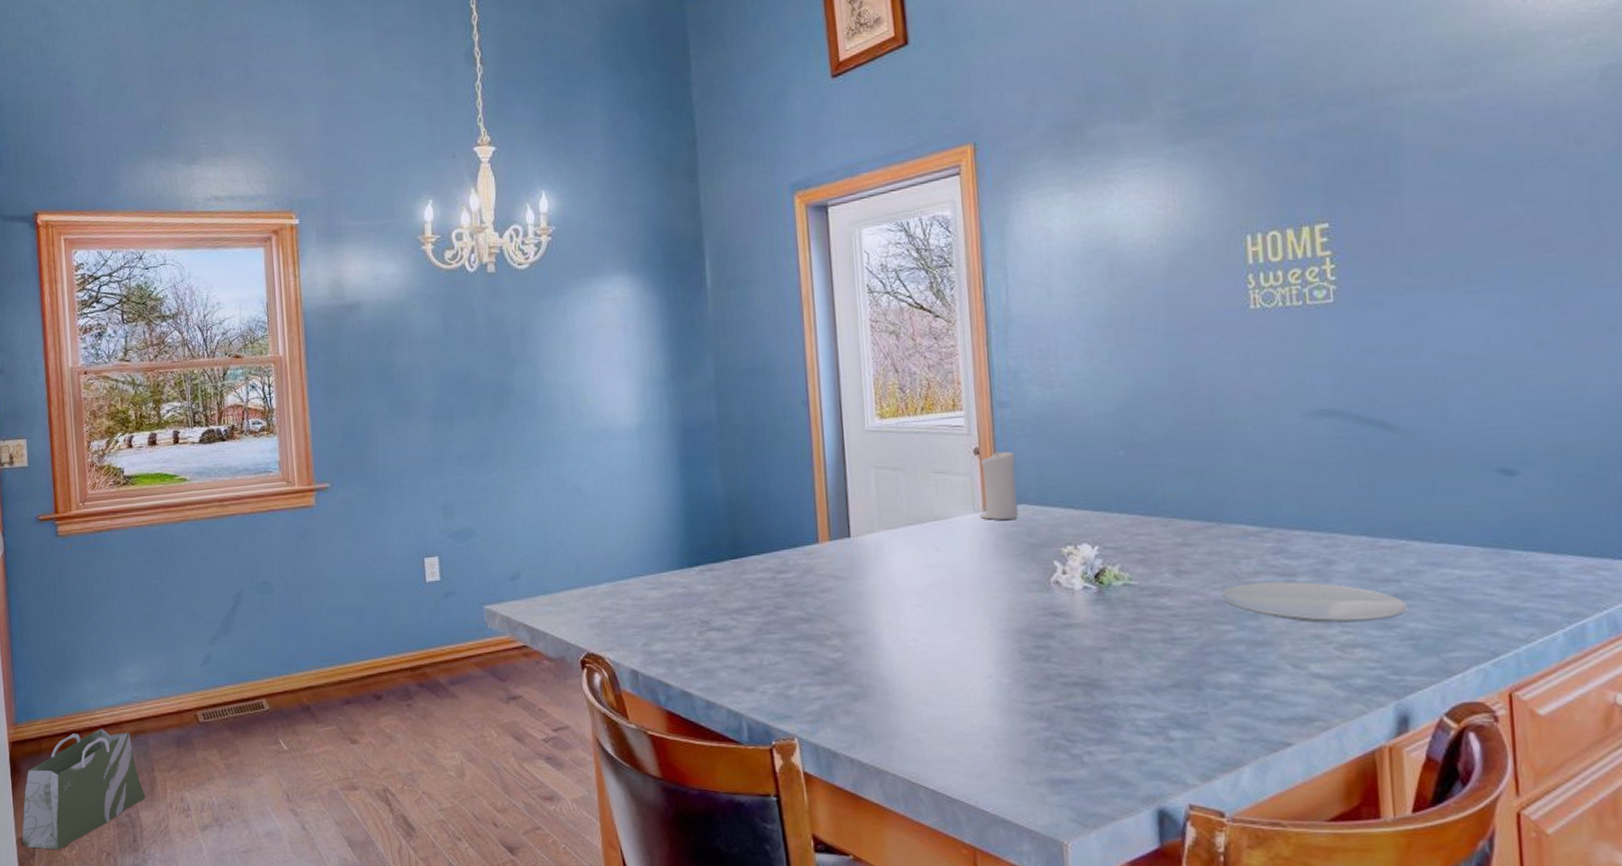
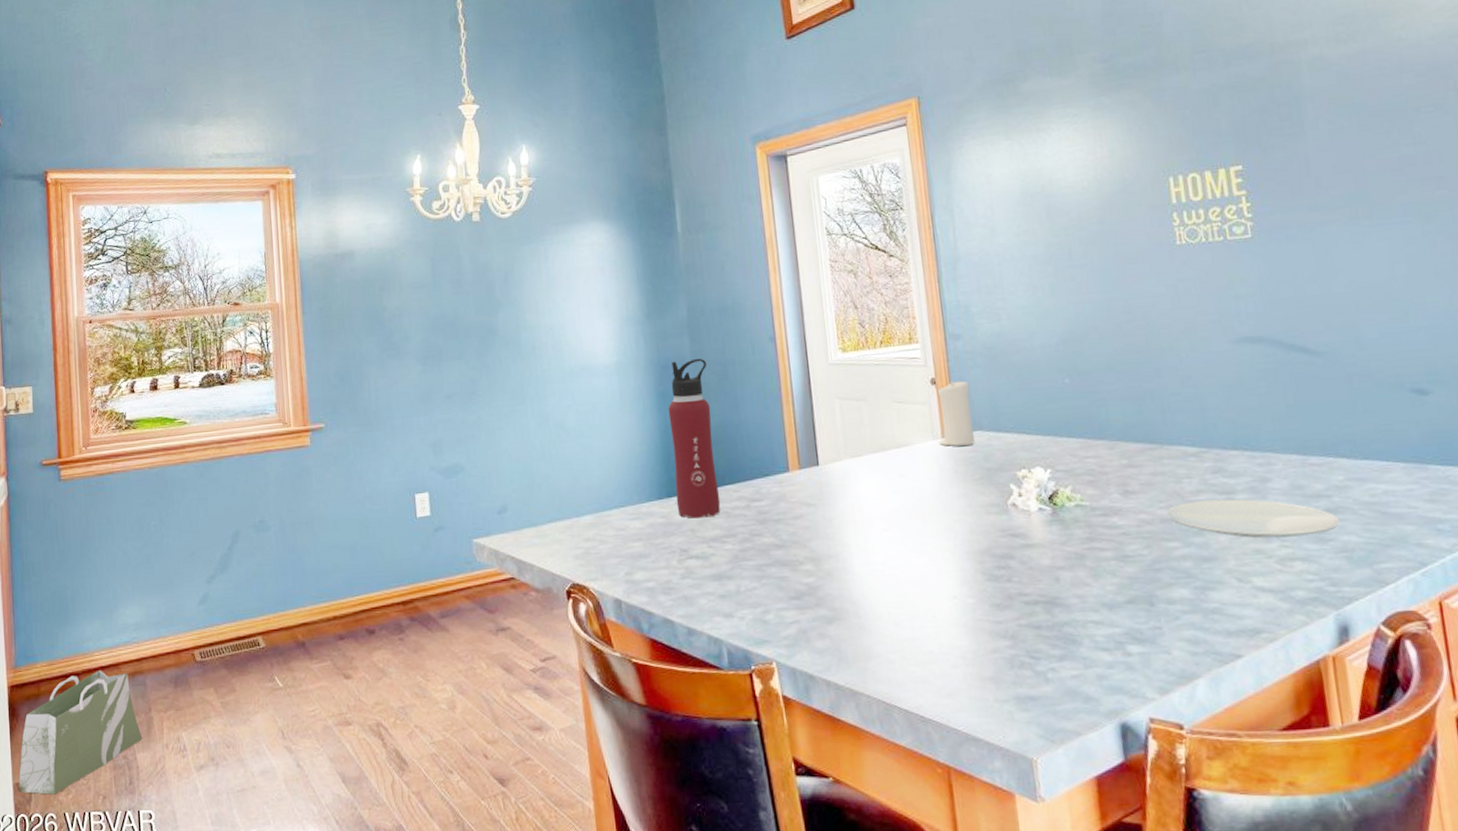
water bottle: none [692,422,745,589] -> present [668,358,721,519]

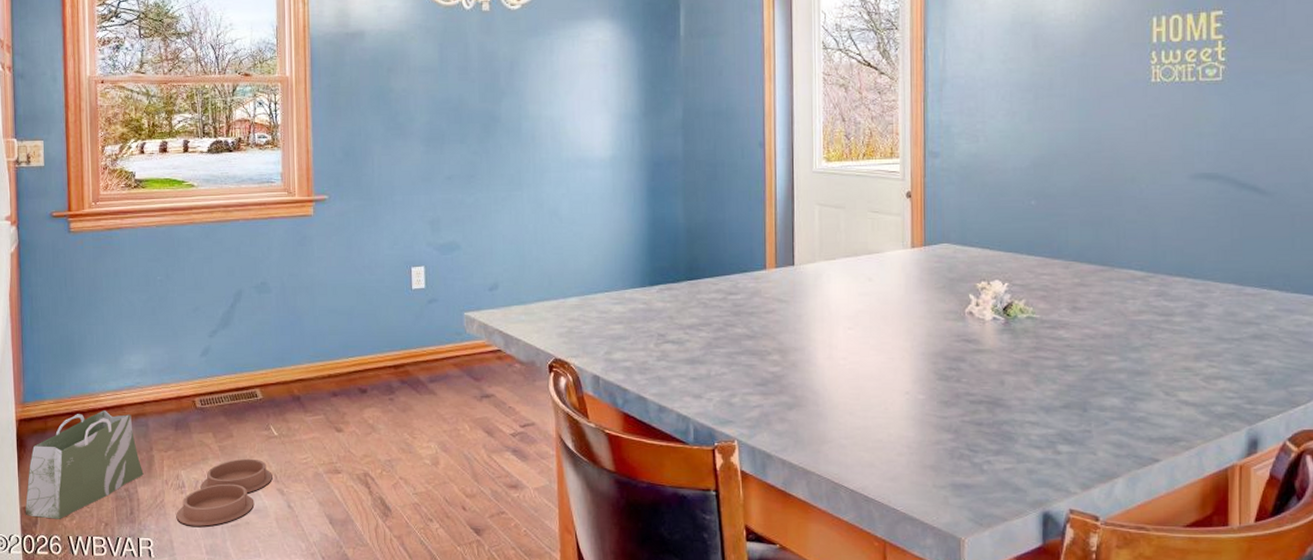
pet bowl: none [178,714,279,795] -> present [176,458,273,528]
water bottle: present [668,358,721,519] -> none [657,158,699,307]
candle: present [937,380,976,447] -> none [908,195,942,257]
plate: present [1165,499,1340,538] -> none [1108,321,1264,358]

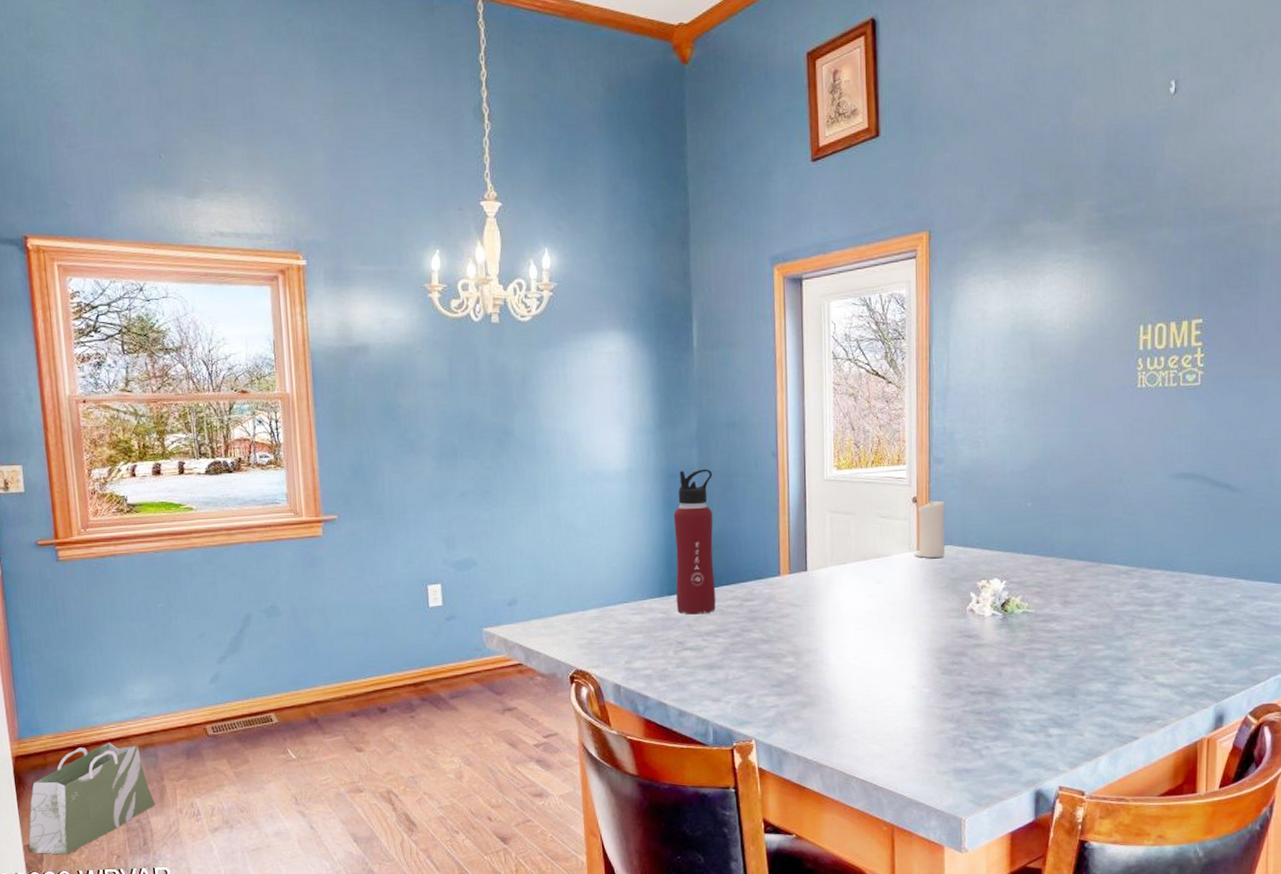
pet bowl: present [176,458,273,528] -> none [193,782,293,854]
water bottle: none [657,158,699,307] -> present [673,468,716,615]
candle: none [908,195,942,257] -> present [914,499,946,559]

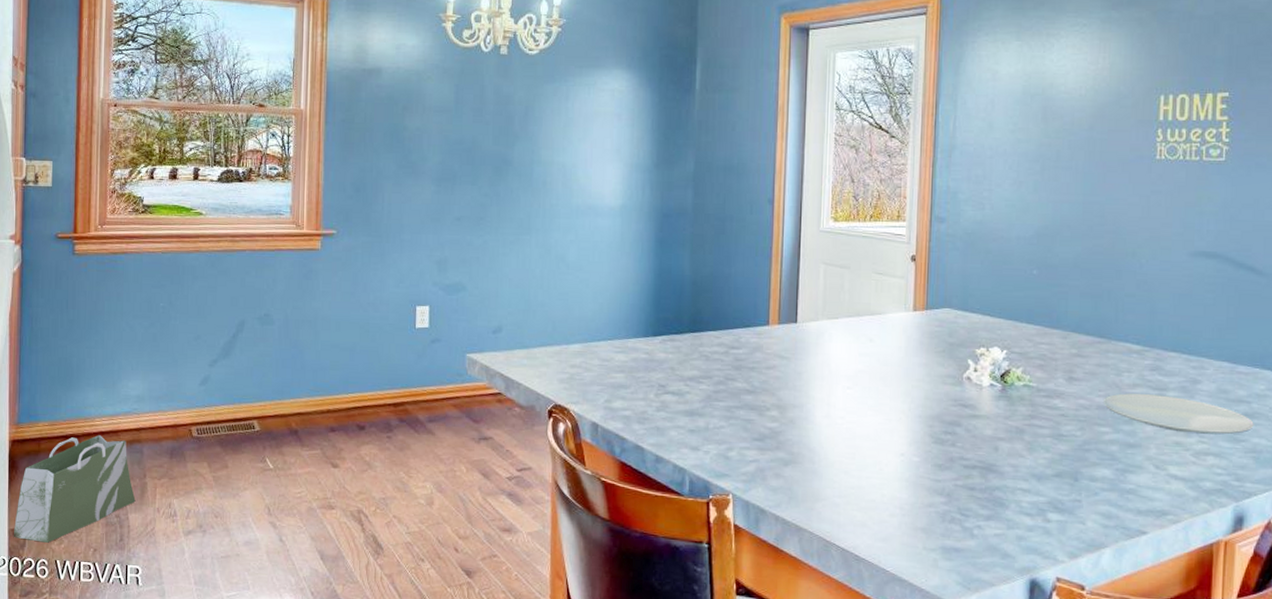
water bottle: present [673,468,716,615] -> none [660,210,707,359]
candle: present [914,499,946,559] -> none [910,259,945,321]
plate: none [1095,610,1231,644] -> present [1102,393,1254,435]

